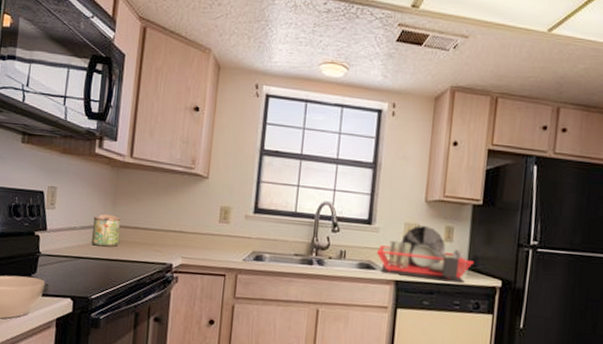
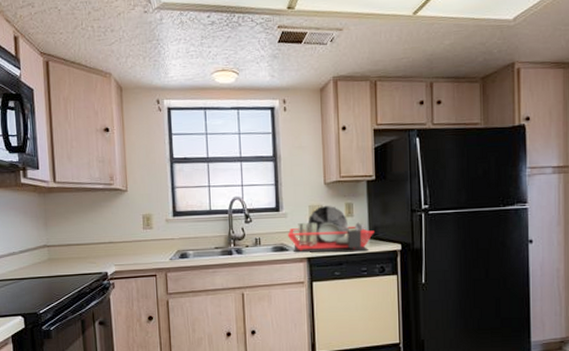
canister: present [91,213,121,247] -> none [29,236,57,266]

